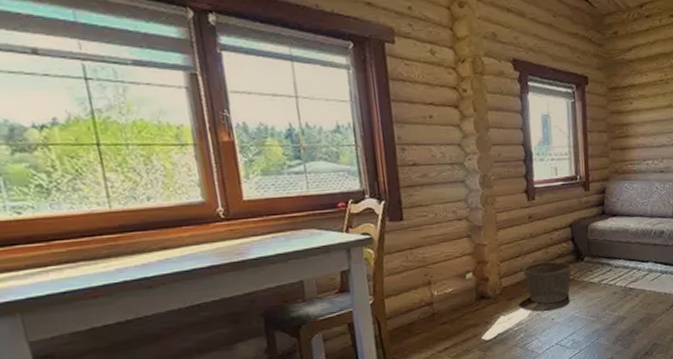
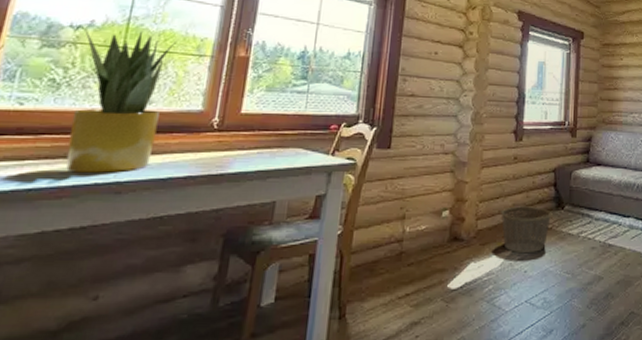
planter: none [50,122,169,274] -> present [65,29,178,173]

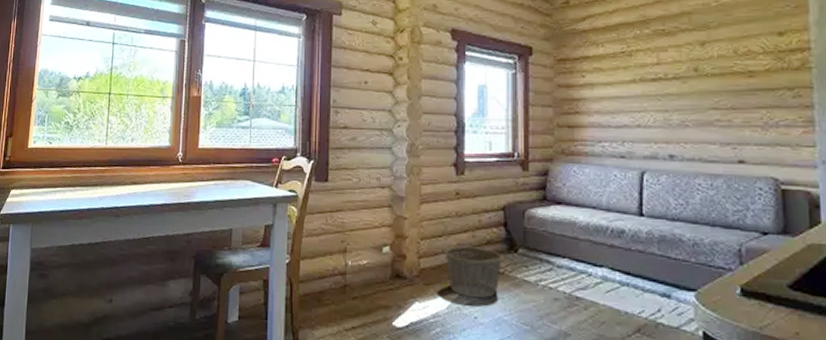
planter: present [65,29,178,173] -> none [81,77,146,199]

